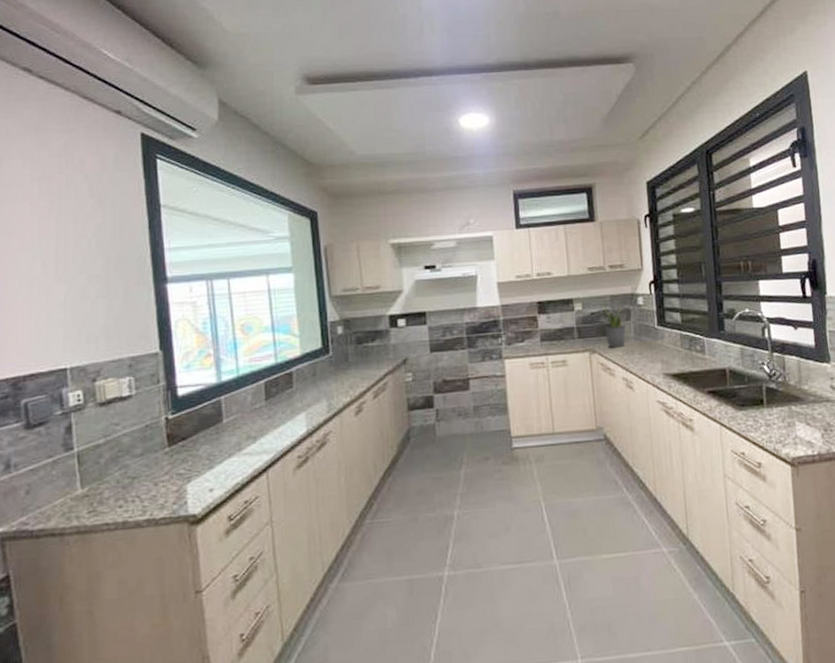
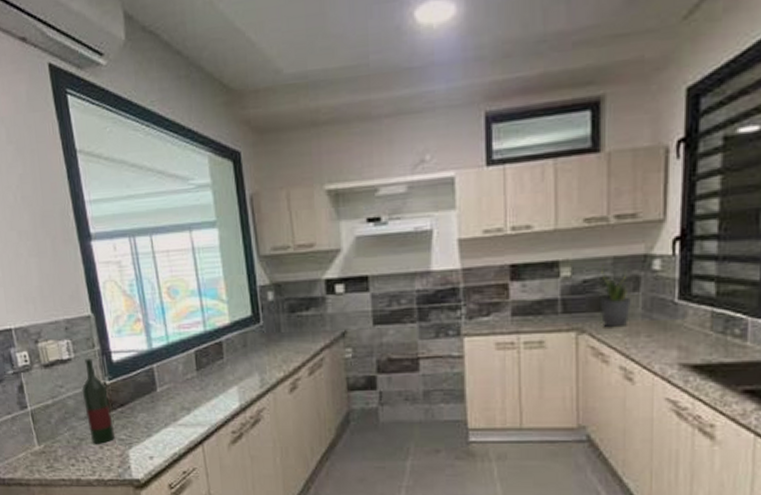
wine bottle: none [140,393,173,482] -> present [81,357,116,444]

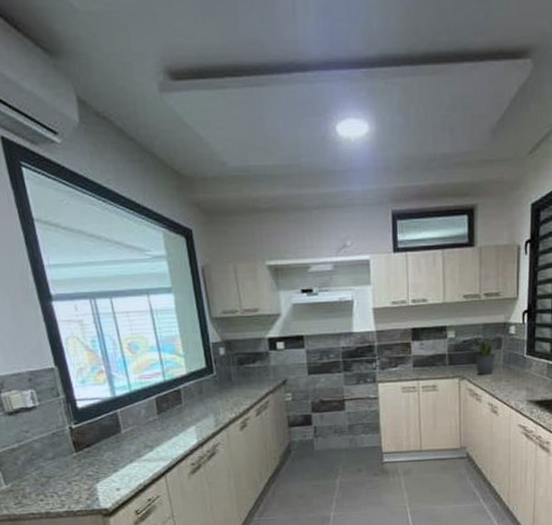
wine bottle: present [81,357,116,444] -> none [48,405,83,481]

